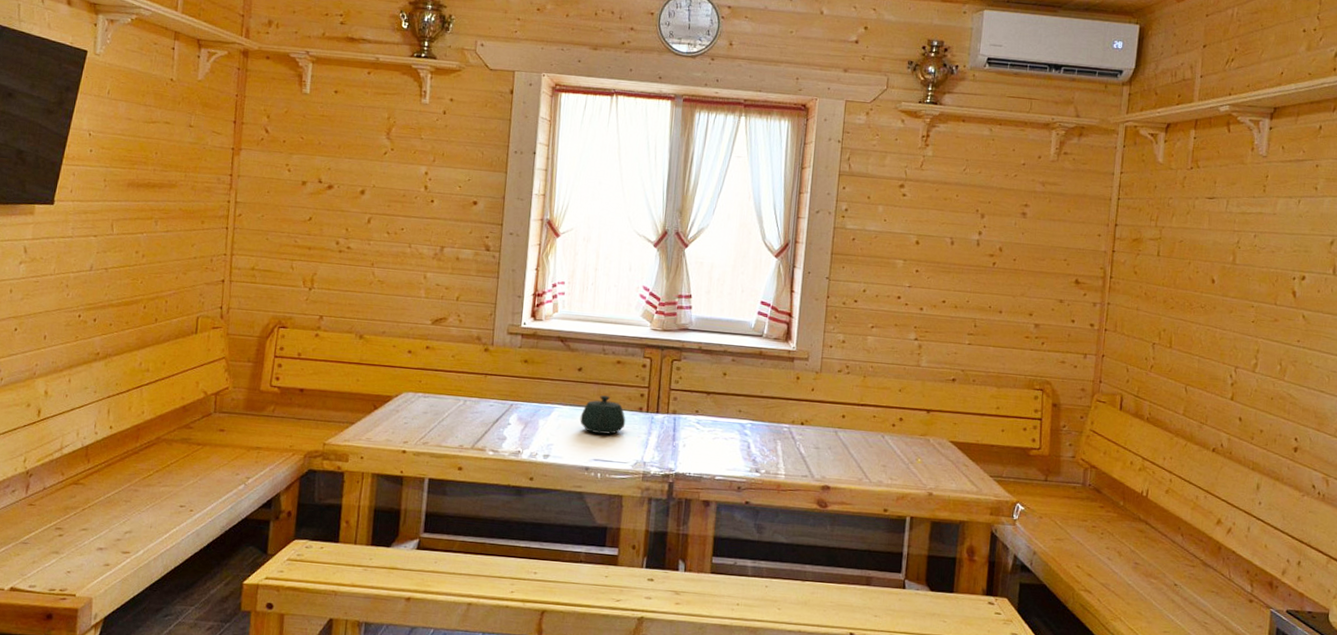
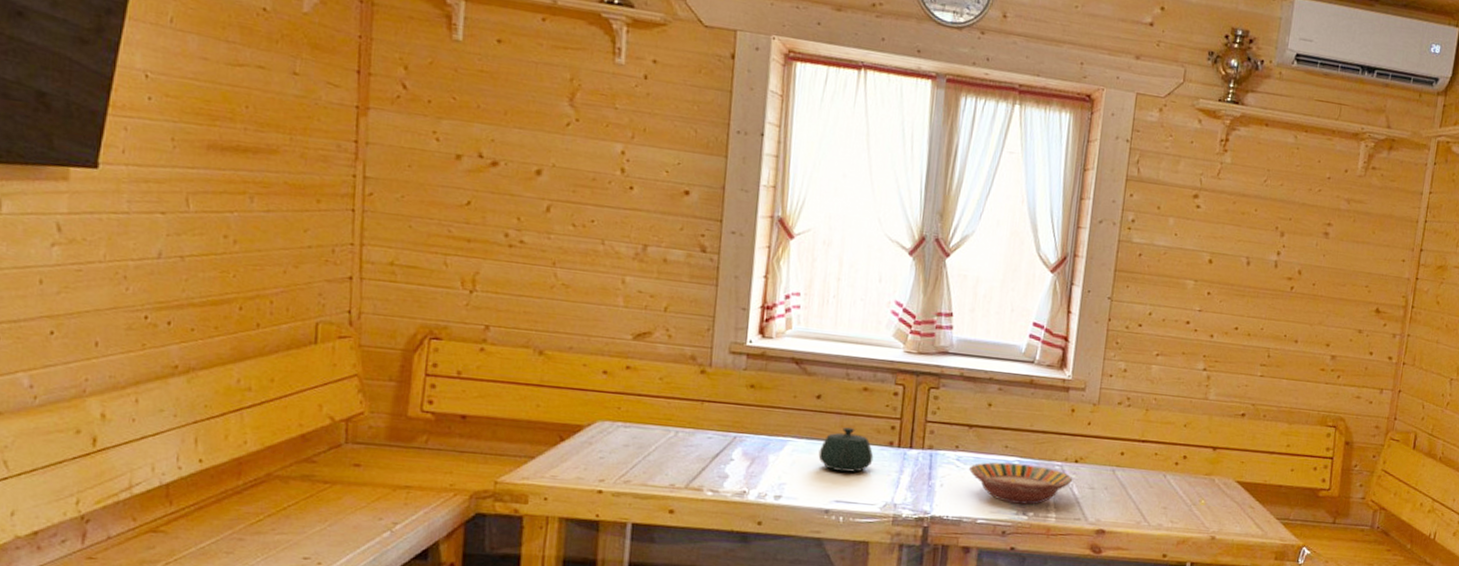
serving bowl: none [708,424,800,463] -> present [969,462,1073,505]

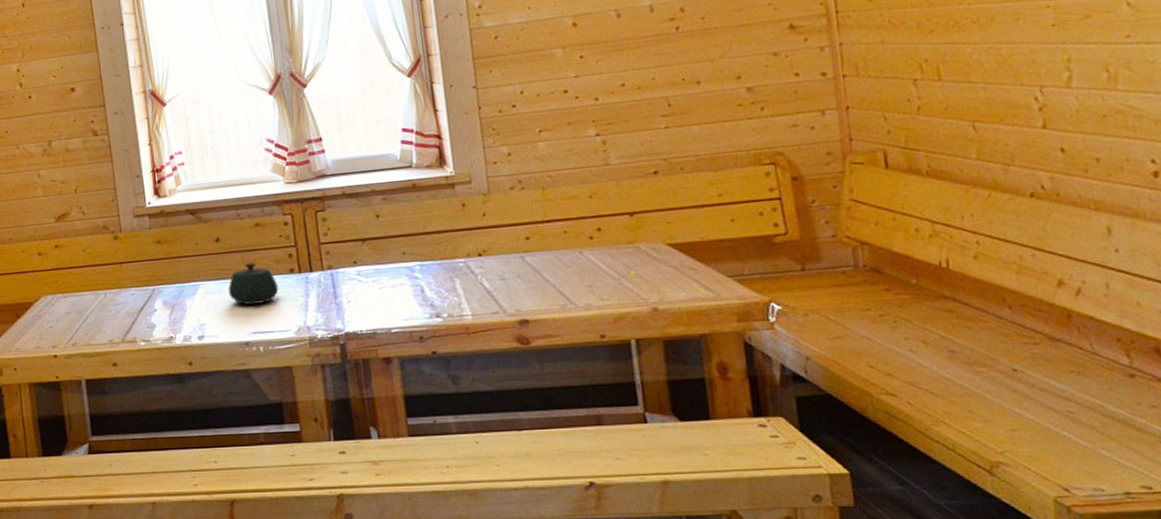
serving bowl: present [969,462,1073,505] -> none [372,266,481,308]

